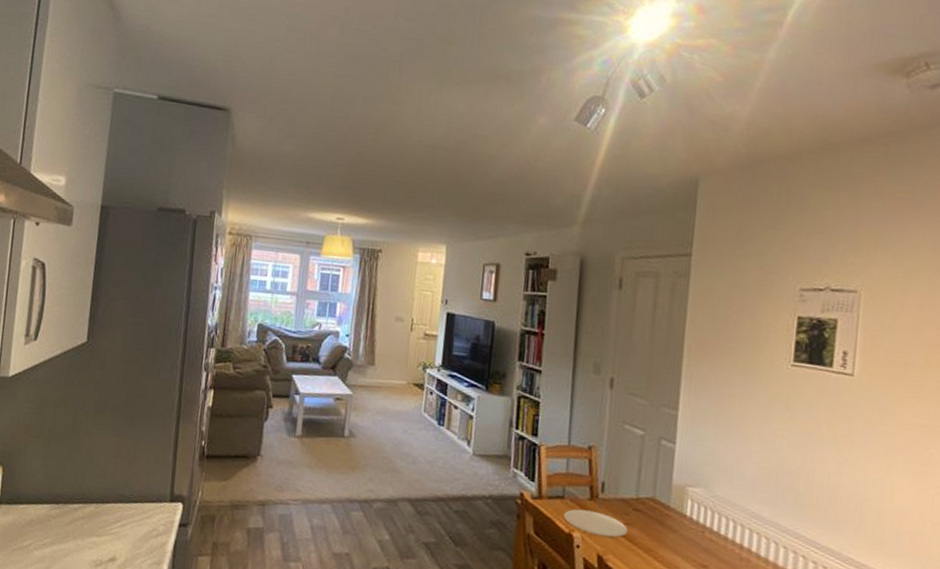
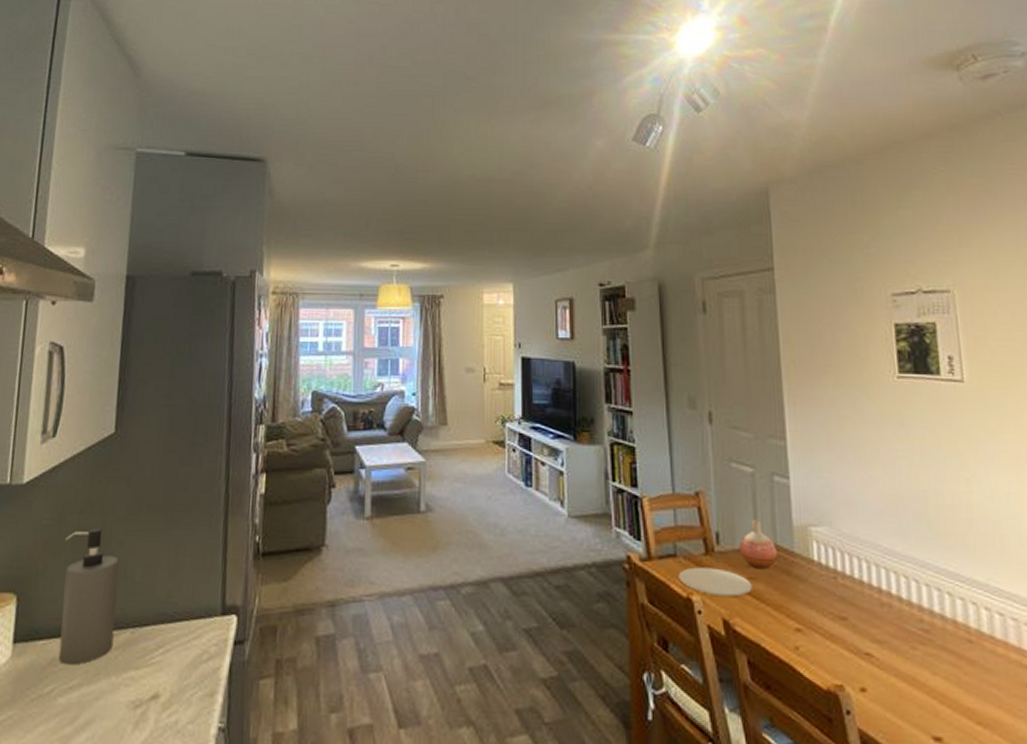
soap dispenser: none [35,419,87,527] -> present [58,527,119,665]
vase: none [620,475,655,518] -> present [738,519,777,570]

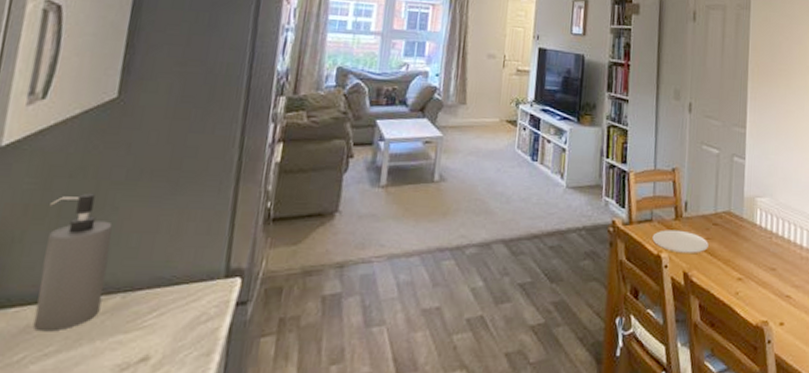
vase: present [738,519,777,570] -> none [701,191,730,232]

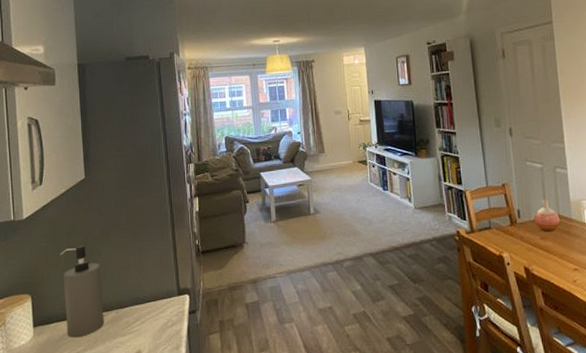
plate: present [652,230,709,255] -> none [493,233,544,253]
vase: none [701,191,730,232] -> present [533,199,560,232]

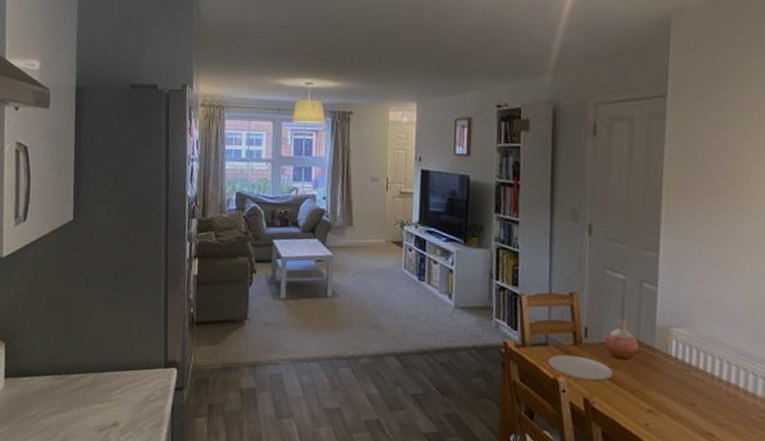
soap dispenser: present [60,244,104,338] -> none [39,294,82,397]
plate: none [493,233,544,253] -> present [548,354,613,382]

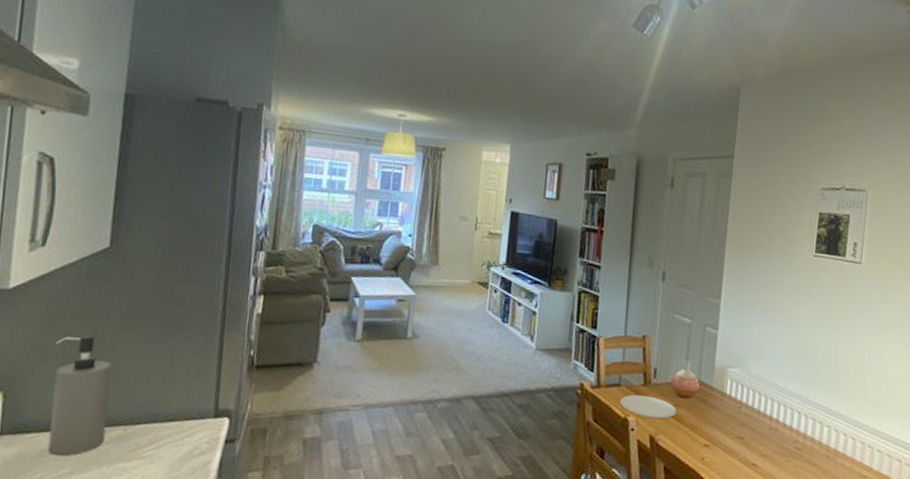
soap dispenser: none [39,294,82,397] -> present [47,334,112,456]

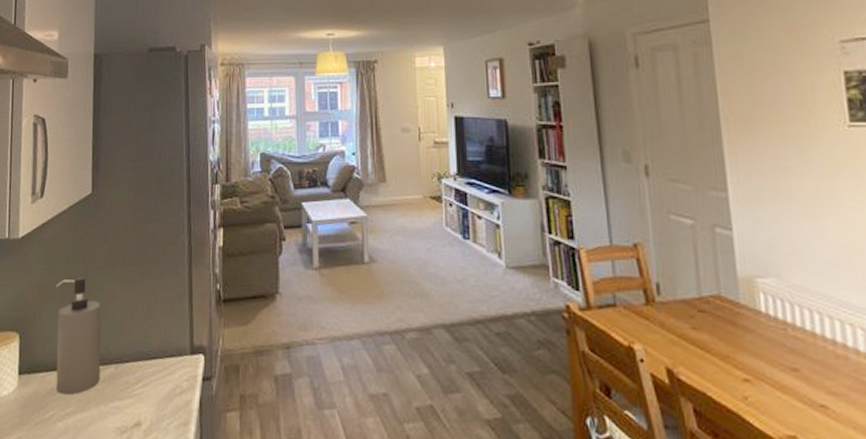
plate: present [620,394,676,420] -> none [619,316,696,347]
vase: present [670,360,700,399] -> none [680,271,722,320]

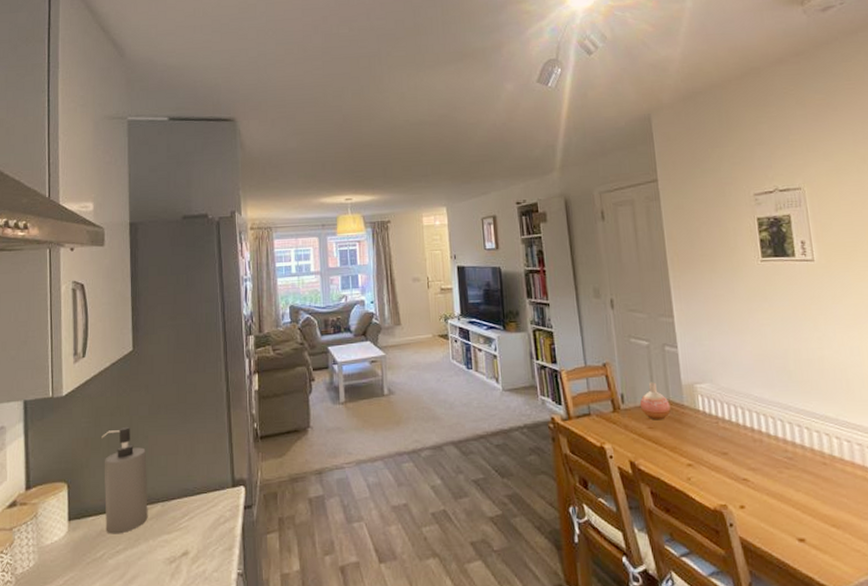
vase: none [680,271,722,320] -> present [639,382,671,421]

